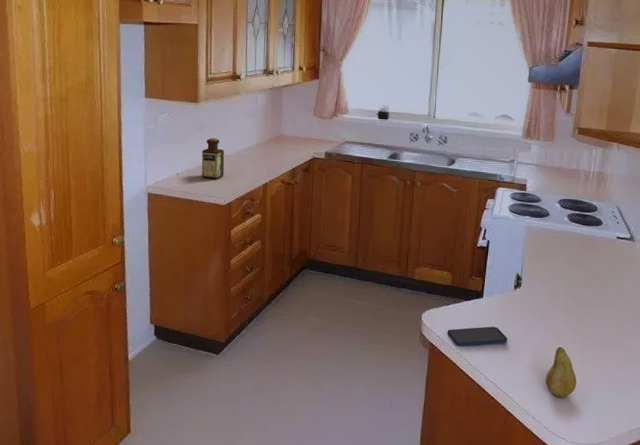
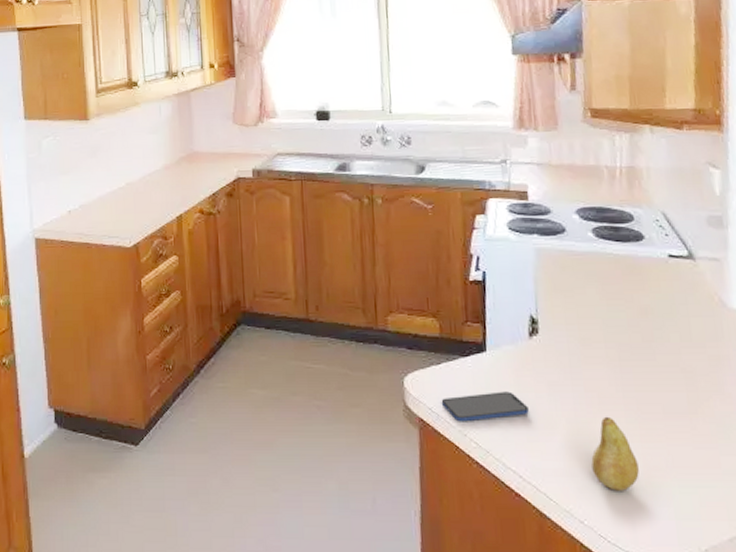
bottle: present [201,137,225,179] -> none [97,162,127,215]

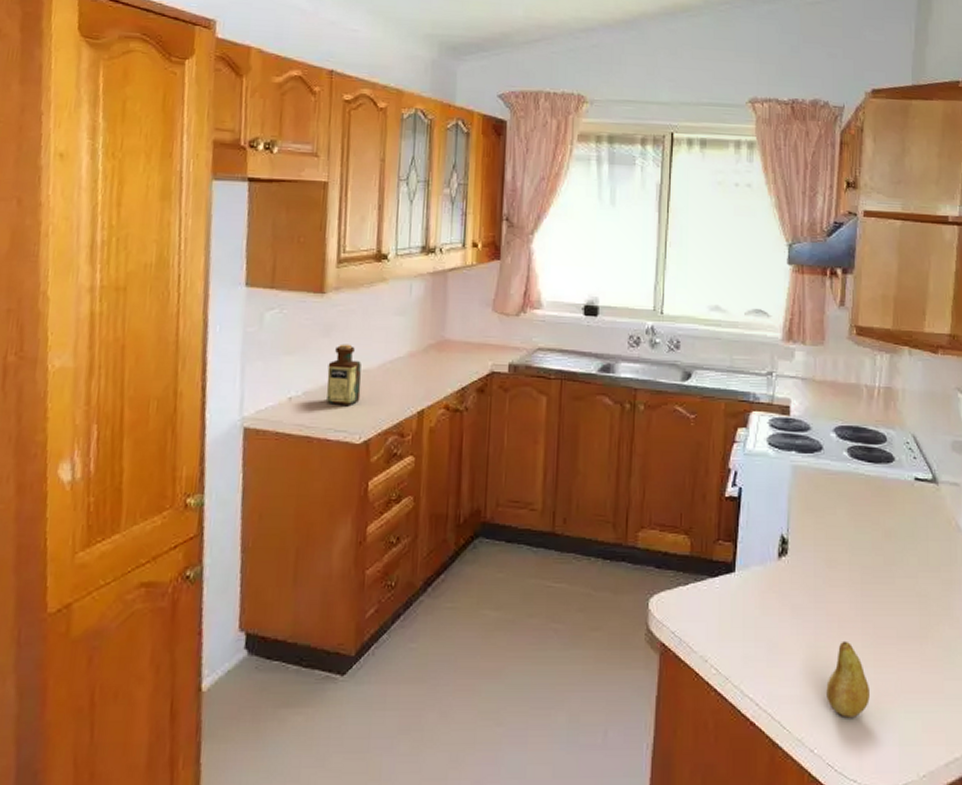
bottle: none [97,162,127,215] -> present [326,344,362,405]
smartphone: present [441,391,529,422] -> none [685,614,771,647]

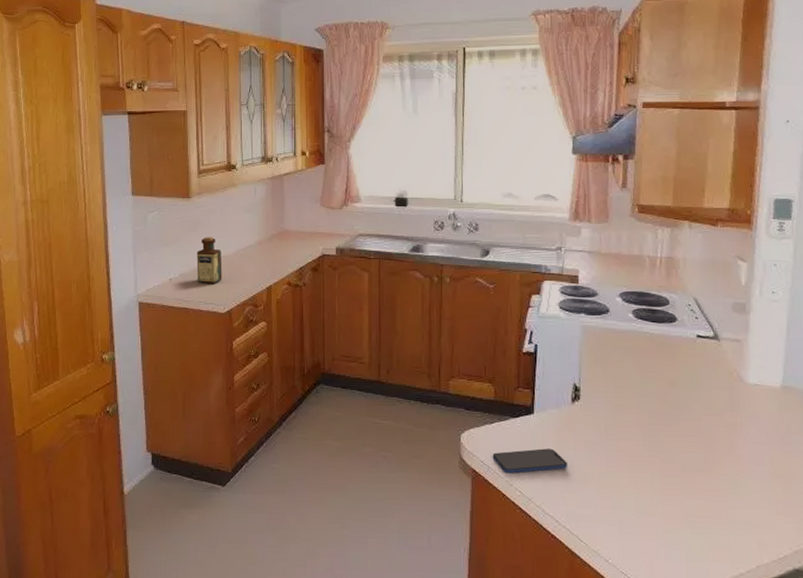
smartphone: none [685,614,771,647] -> present [492,448,567,474]
fruit: present [826,640,870,717] -> none [618,472,658,535]

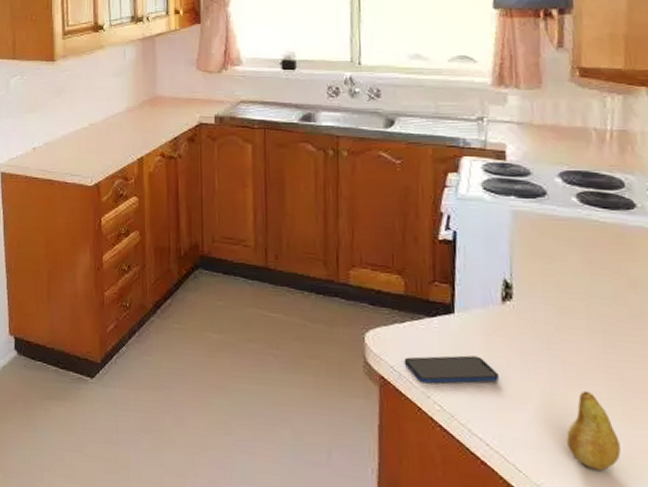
bottle: present [196,236,222,283] -> none [62,102,90,154]
fruit: none [618,472,658,535] -> present [566,390,621,470]

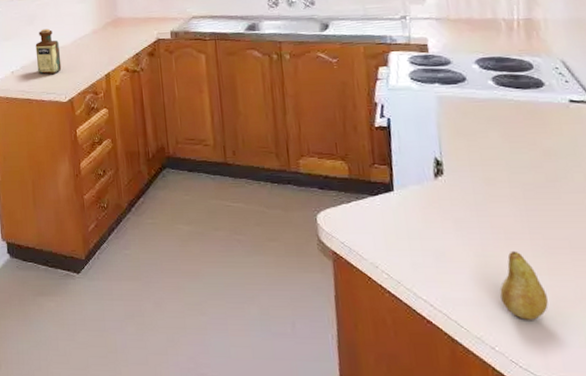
bottle: none [62,102,90,154] -> present [35,28,62,74]
smartphone: present [404,355,499,384] -> none [352,227,437,255]

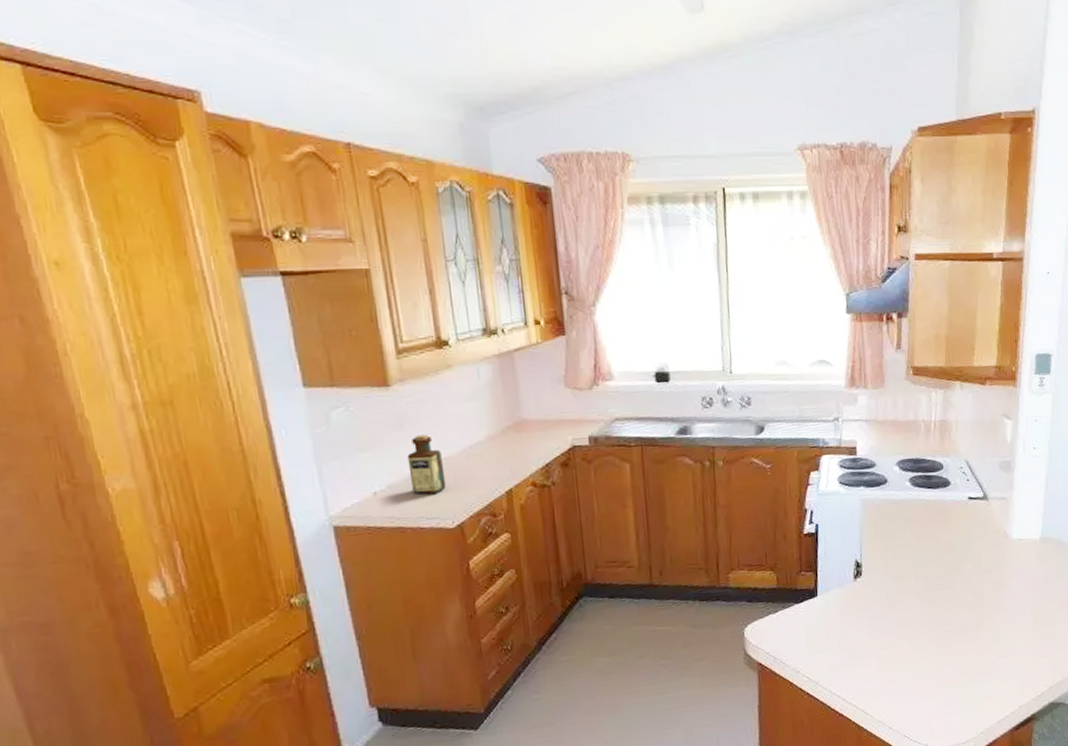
fruit: present [500,250,548,320] -> none [900,639,936,699]

